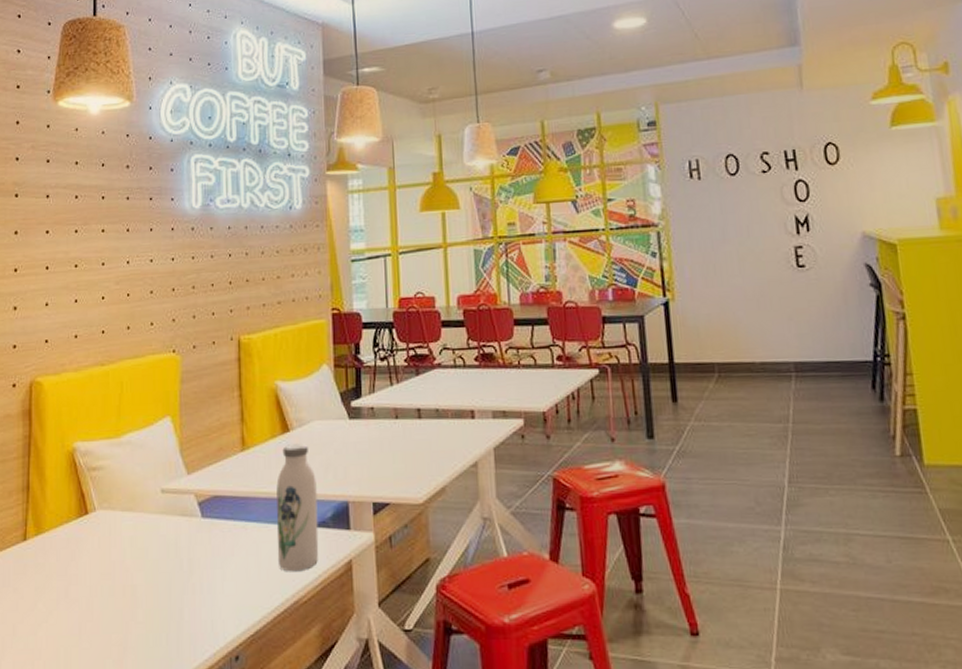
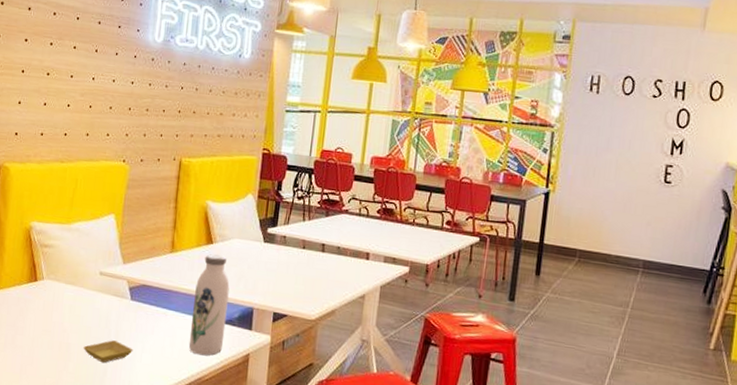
saucer: none [152,572,212,603] -> present [83,340,133,363]

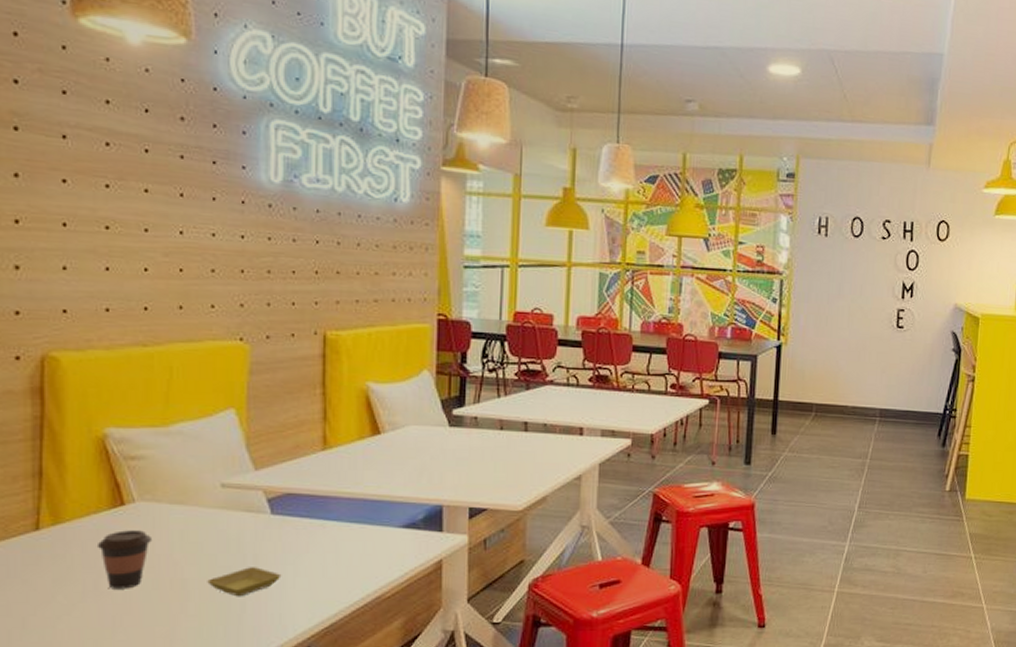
coffee cup: none [17,300,52,346] -> present [96,530,153,589]
water bottle: present [188,254,230,356] -> none [359,447,408,570]

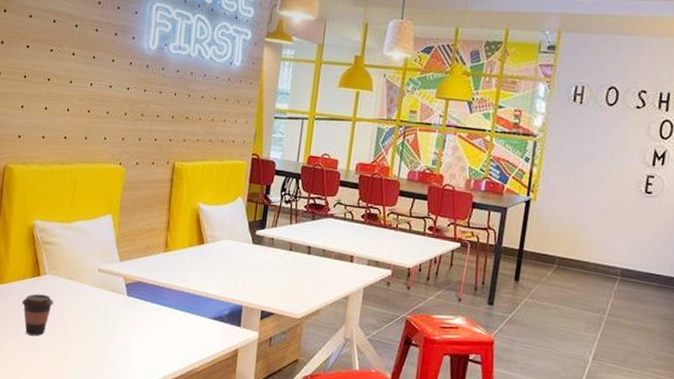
saucer: present [207,567,282,597] -> none [83,333,130,354]

